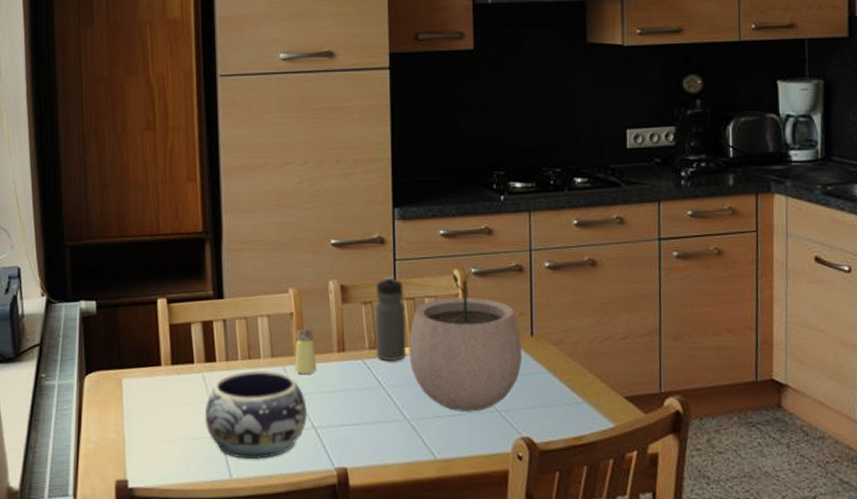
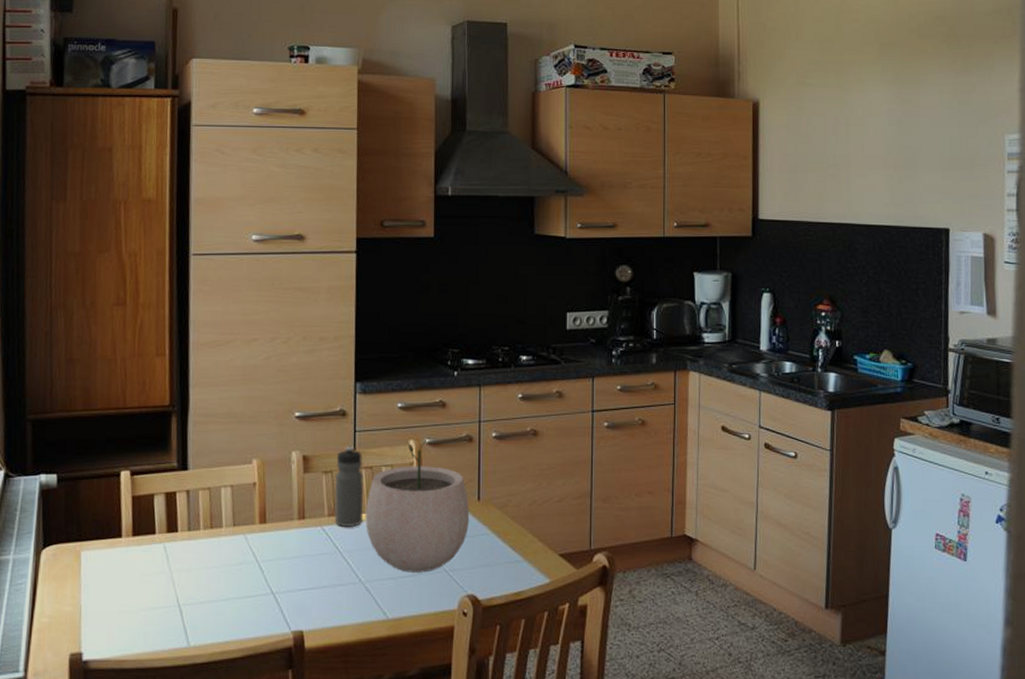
decorative bowl: present [206,369,307,459] -> none [165,538,266,626]
saltshaker: present [295,329,317,375] -> none [256,499,277,543]

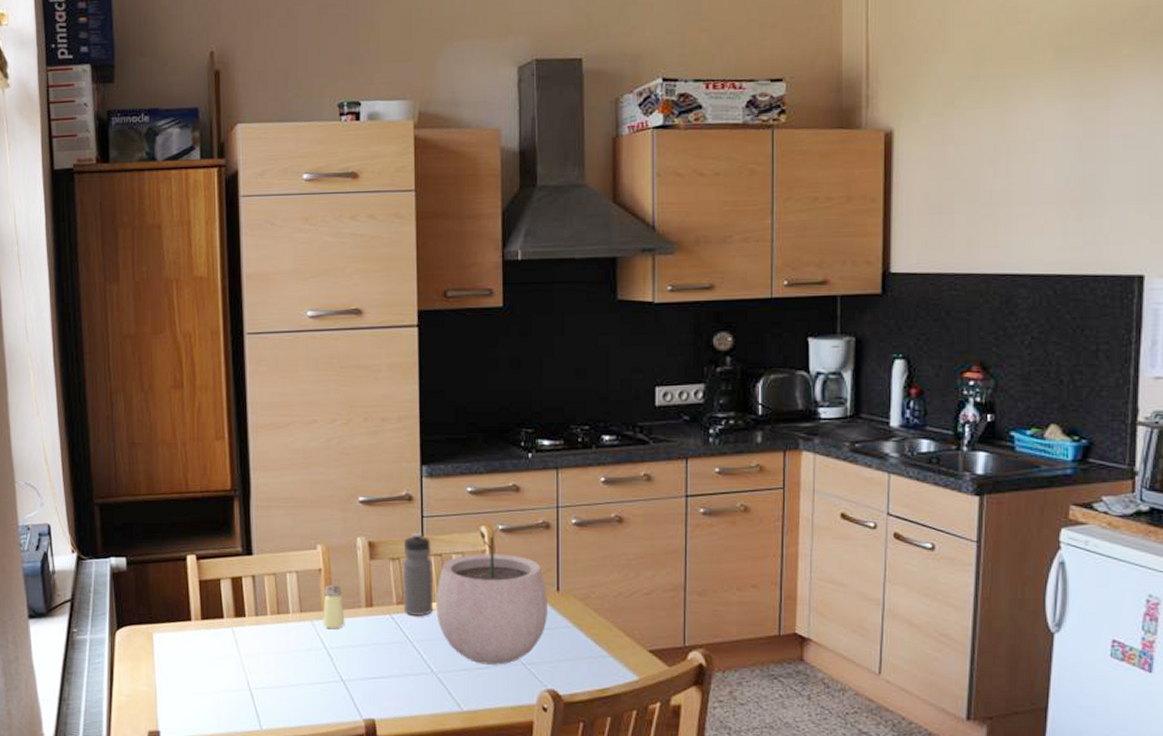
saltshaker: none [256,499,277,543] -> present [323,585,345,630]

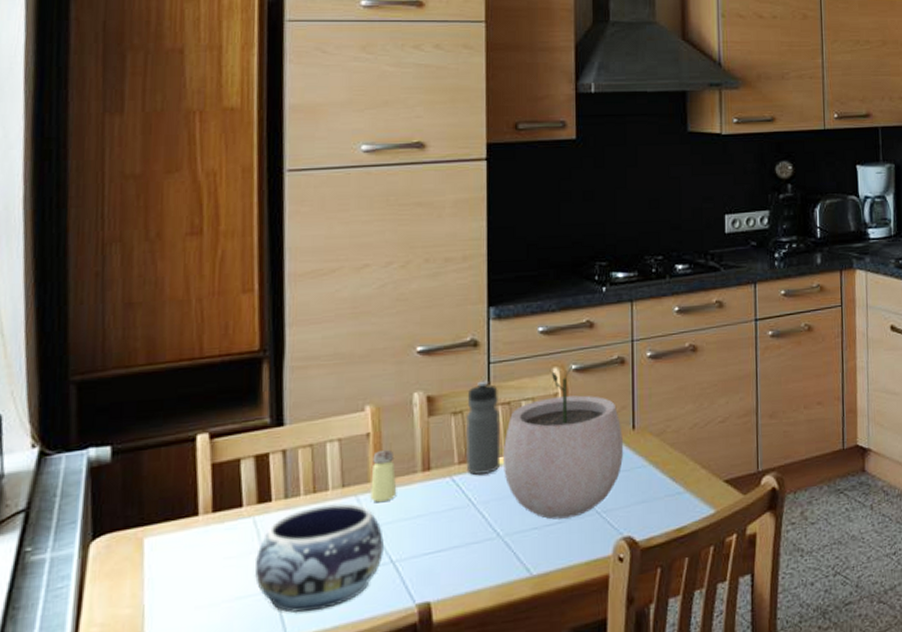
decorative bowl: none [236,624,335,711] -> present [255,502,384,613]

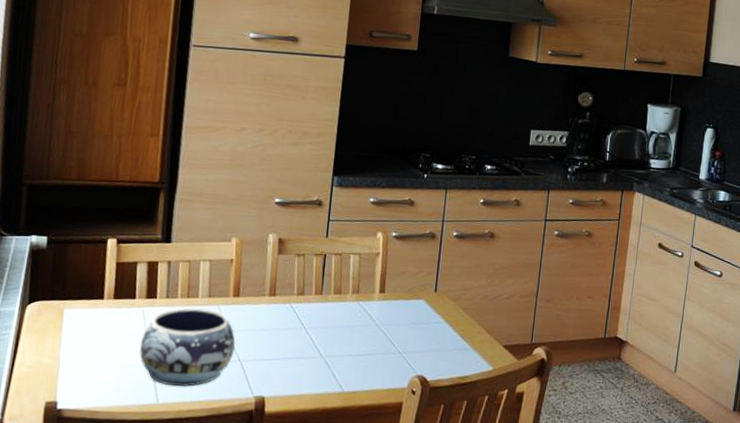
saltshaker: present [370,450,397,503] -> none [228,274,250,315]
water bottle: present [465,380,501,475] -> none [302,233,334,307]
plant pot: present [502,366,624,520] -> none [330,233,427,353]

